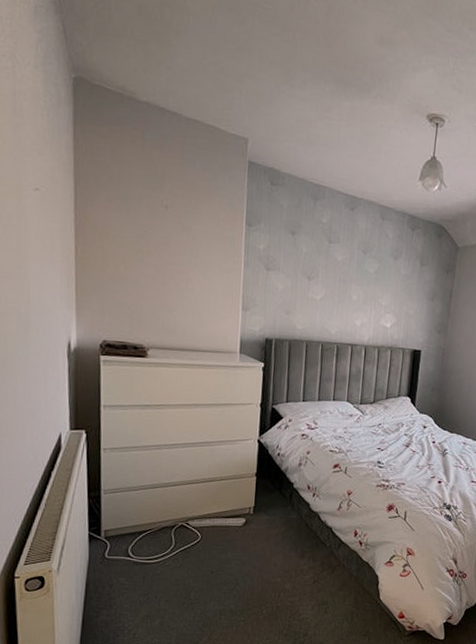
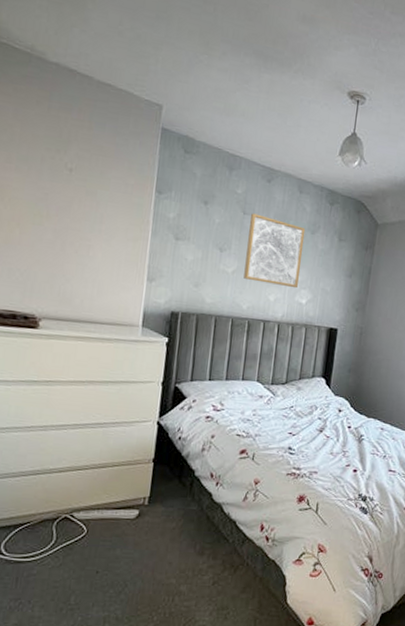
wall art: none [331,241,389,313] -> present [243,213,306,289]

